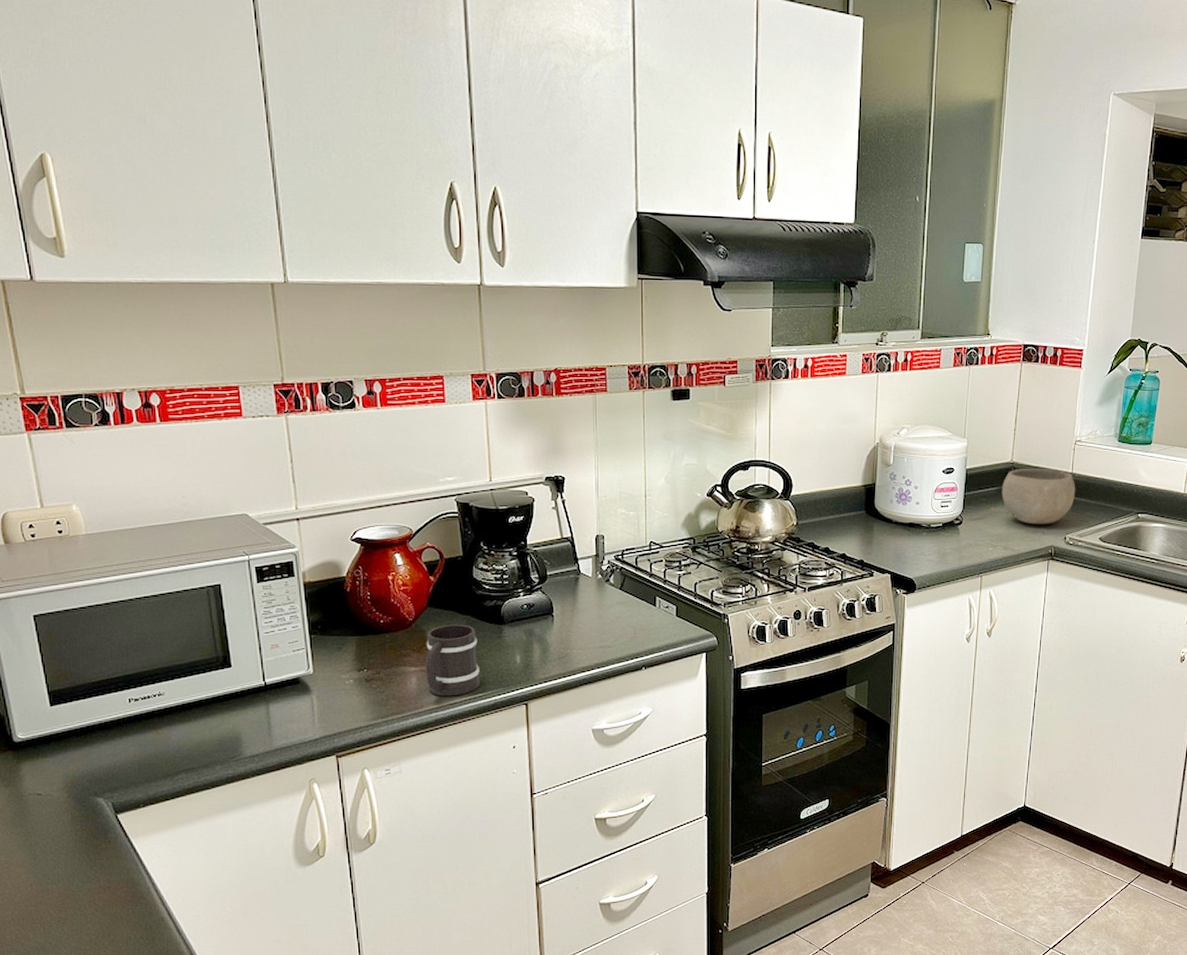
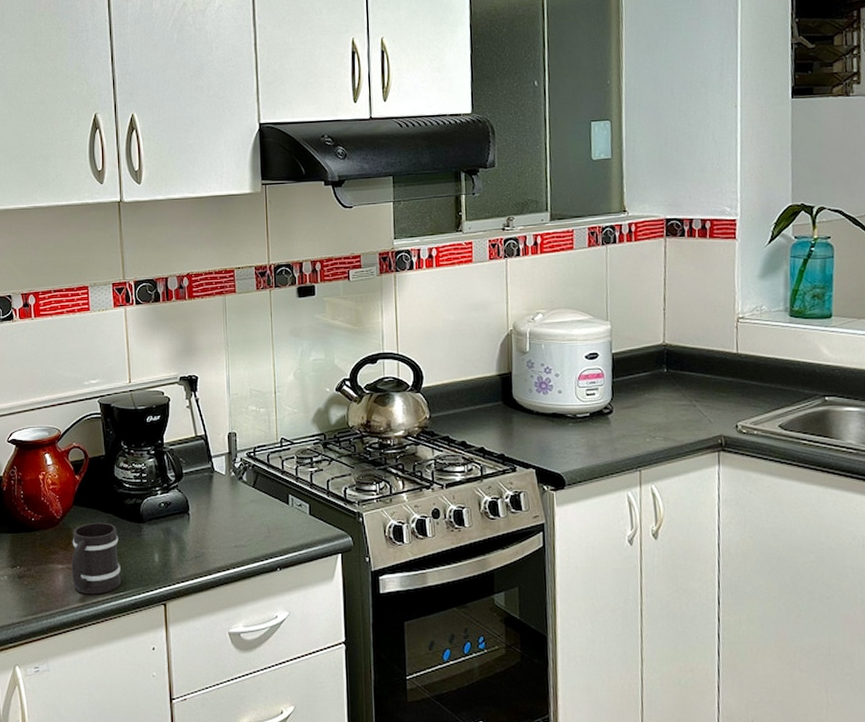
bowl: present [1001,469,1076,525] -> none [655,350,744,412]

